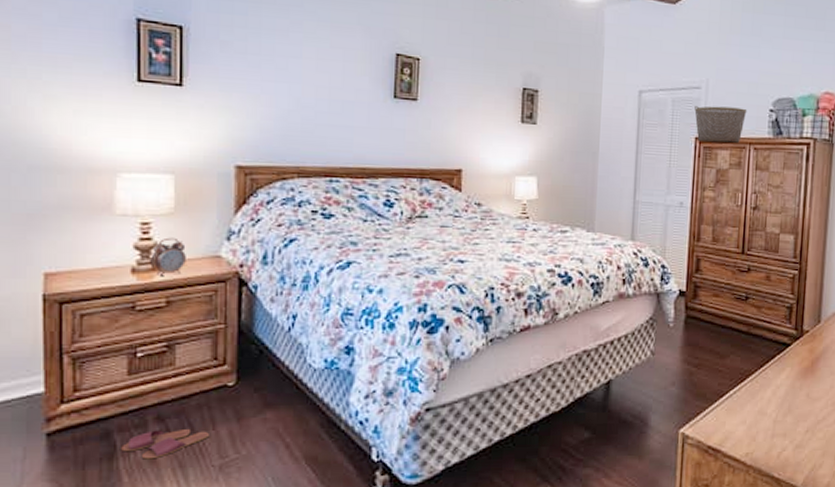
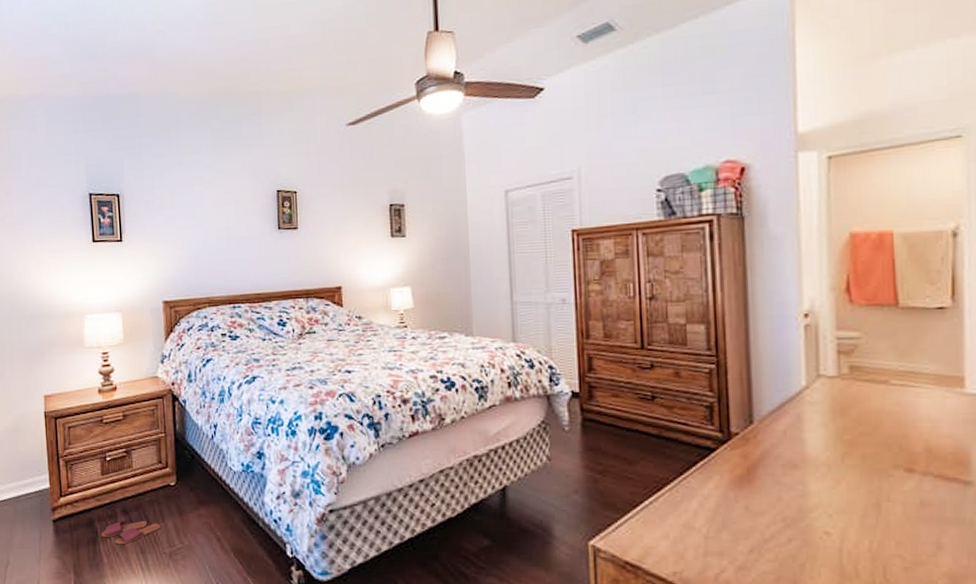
alarm clock: present [150,237,186,277] -> none [110,363,134,395]
basket: present [694,106,747,144] -> none [567,192,630,234]

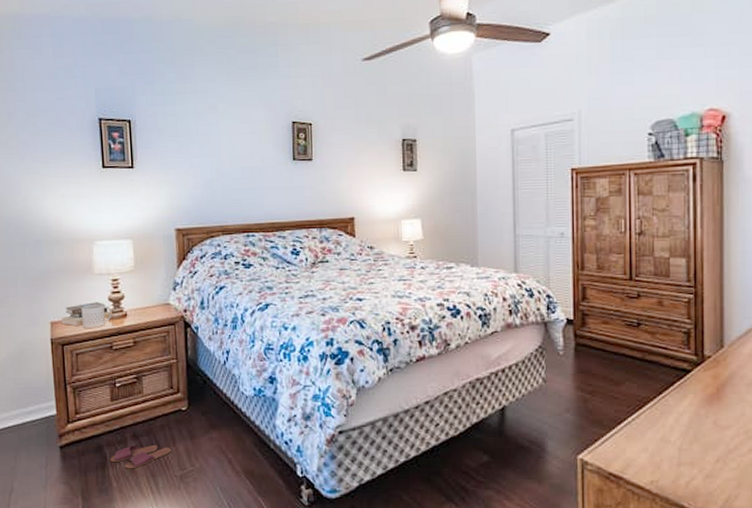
books: none [54,375,102,400] -> present [61,302,112,327]
mug: none [73,377,102,402] -> present [81,303,112,329]

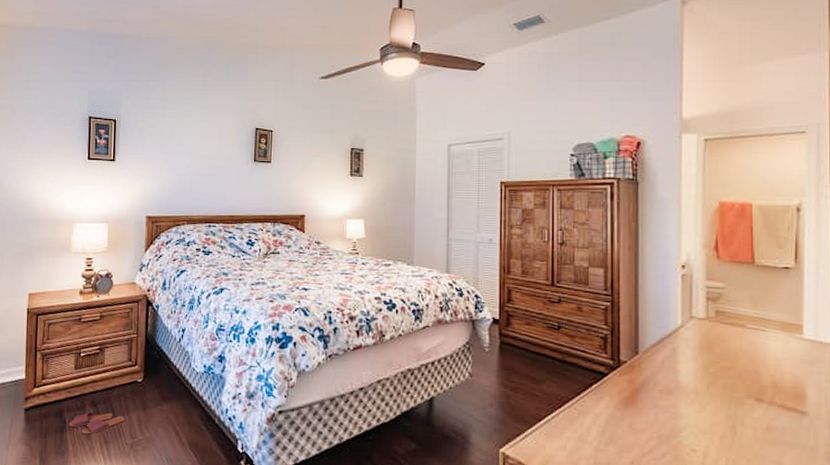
books: present [61,302,112,327] -> none [38,278,84,299]
mug: present [81,303,112,329] -> none [56,279,84,302]
alarm clock: none [120,290,145,322] -> present [91,269,114,298]

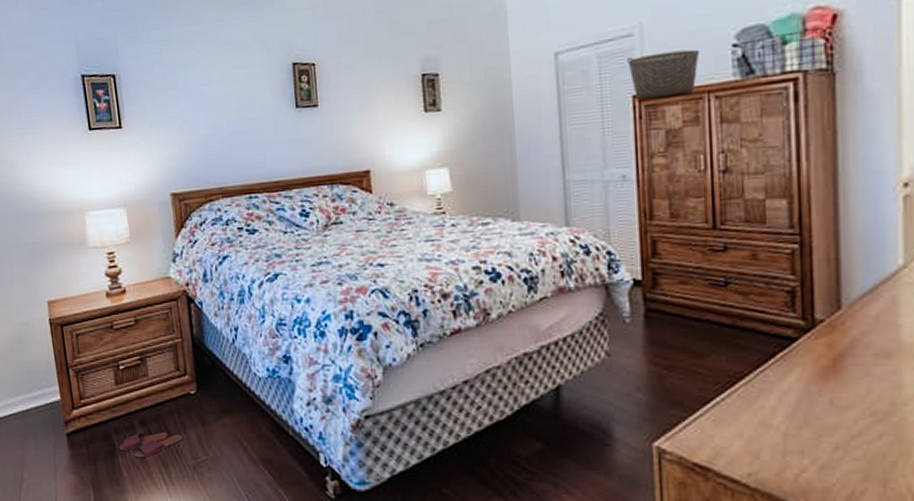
alarm clock: present [91,269,114,298] -> none [118,263,145,299]
basket: none [499,154,549,186] -> present [627,49,700,101]

